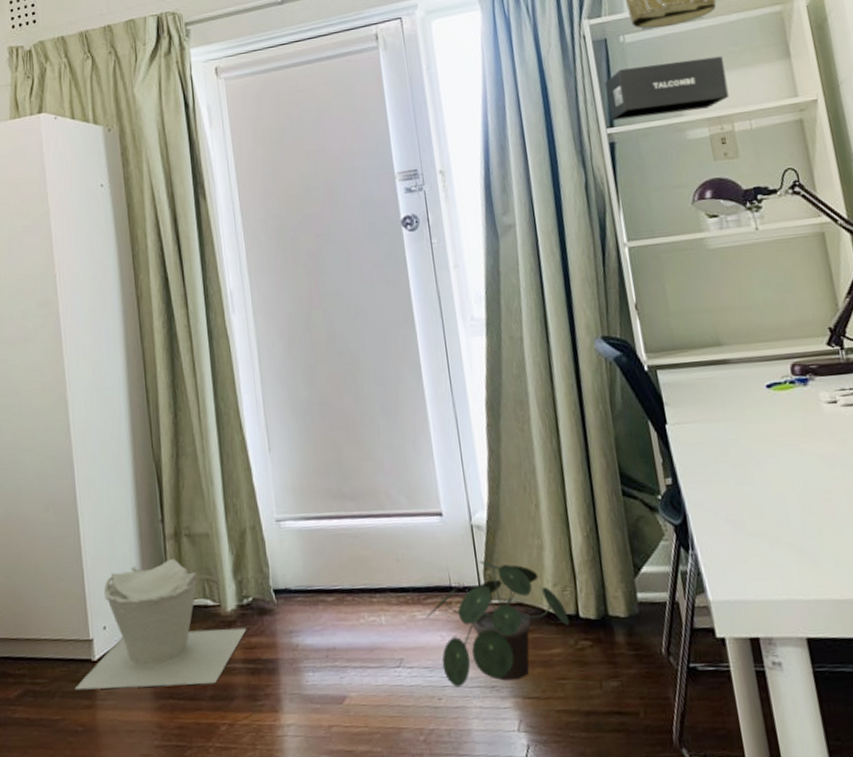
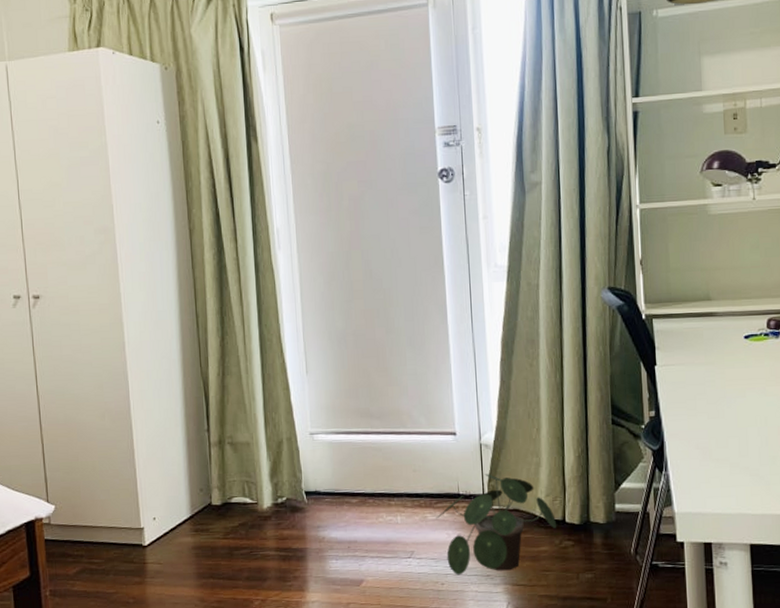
laundry basket: present [74,559,247,691] -> none [127,463,280,570]
box: present [605,56,730,121] -> none [635,36,745,91]

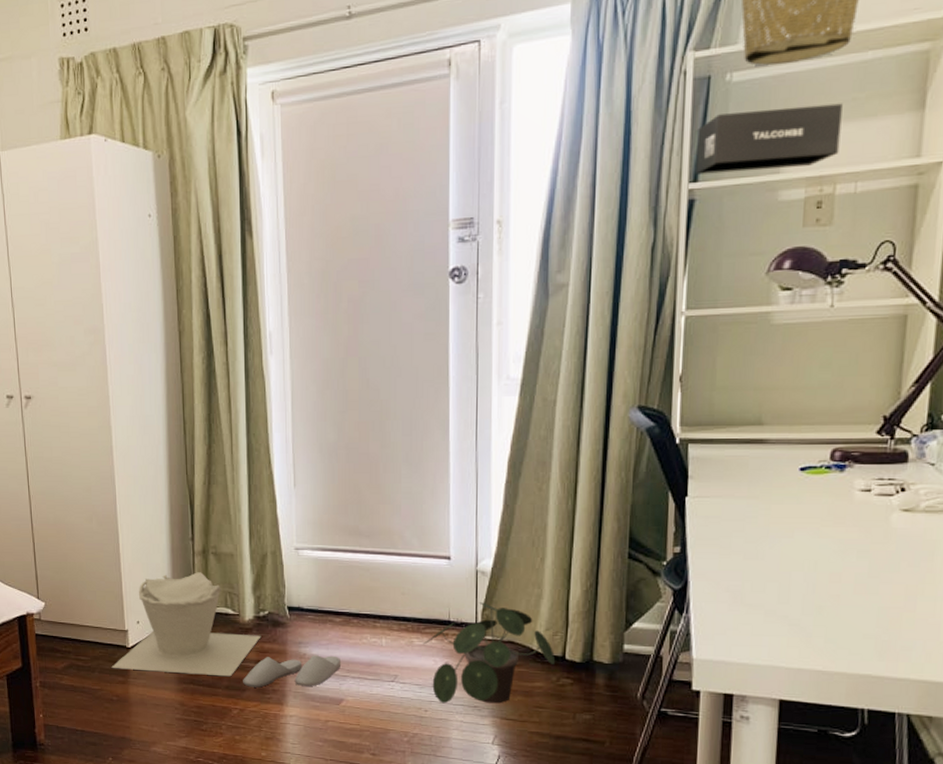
laundry basket: none [127,463,280,570] -> present [111,572,261,677]
slippers: none [263,537,359,576] -> present [243,655,340,688]
box: none [635,36,745,91] -> present [696,103,843,175]

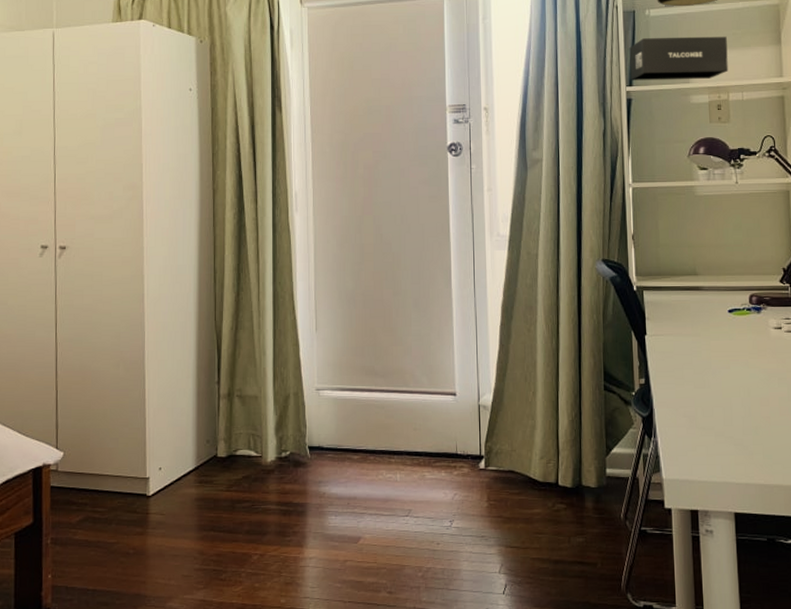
laundry basket: present [111,572,261,677] -> none [129,415,283,521]
slippers: present [243,655,340,688] -> none [264,493,358,531]
potted plant: present [422,602,556,704] -> none [433,435,550,536]

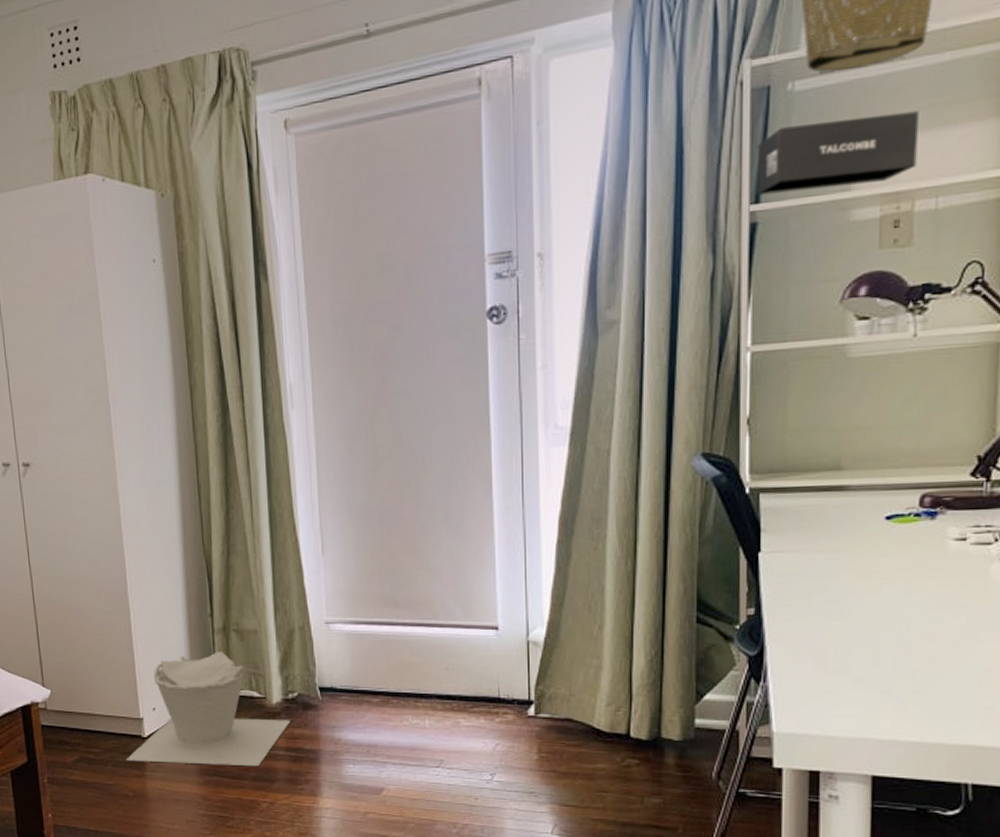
laundry basket: none [129,415,283,521] -> present [126,652,291,767]

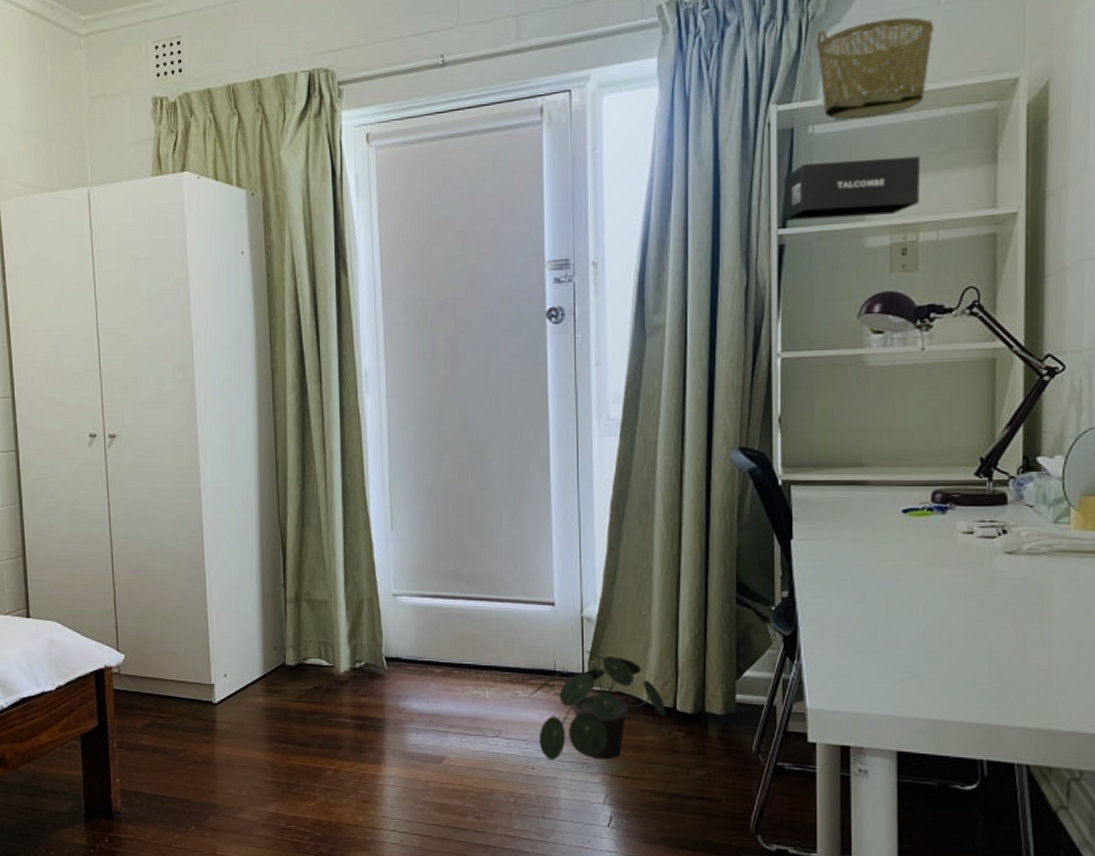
laundry basket: present [126,652,291,767] -> none [196,621,358,734]
potted plant: none [469,676,619,790] -> present [527,651,667,761]

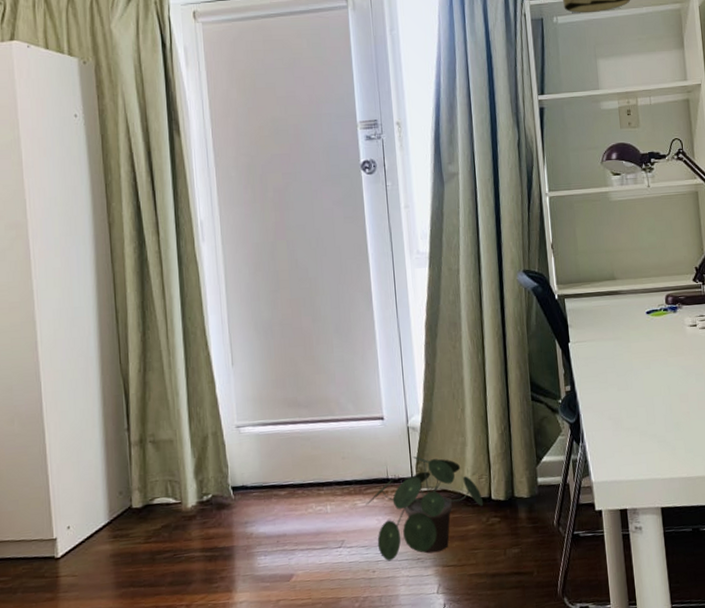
box: present [784,156,920,221] -> none [539,41,636,89]

